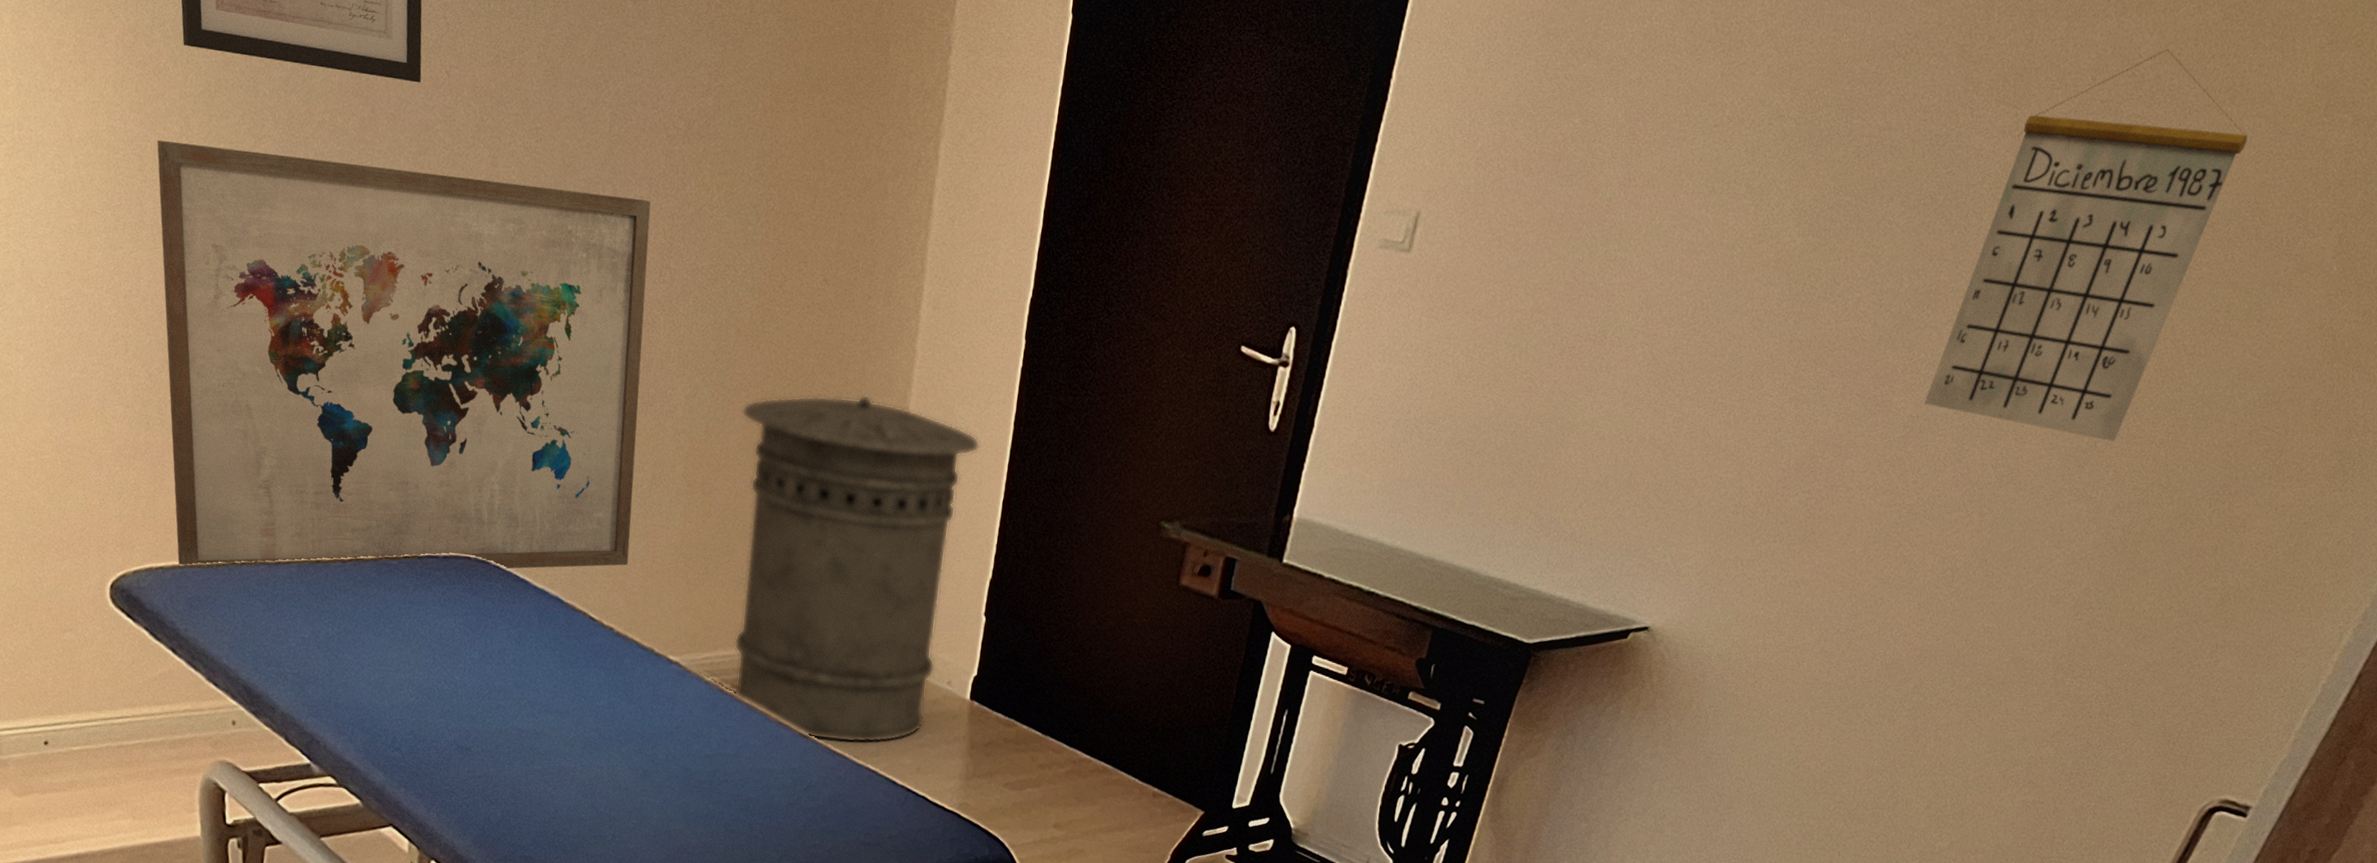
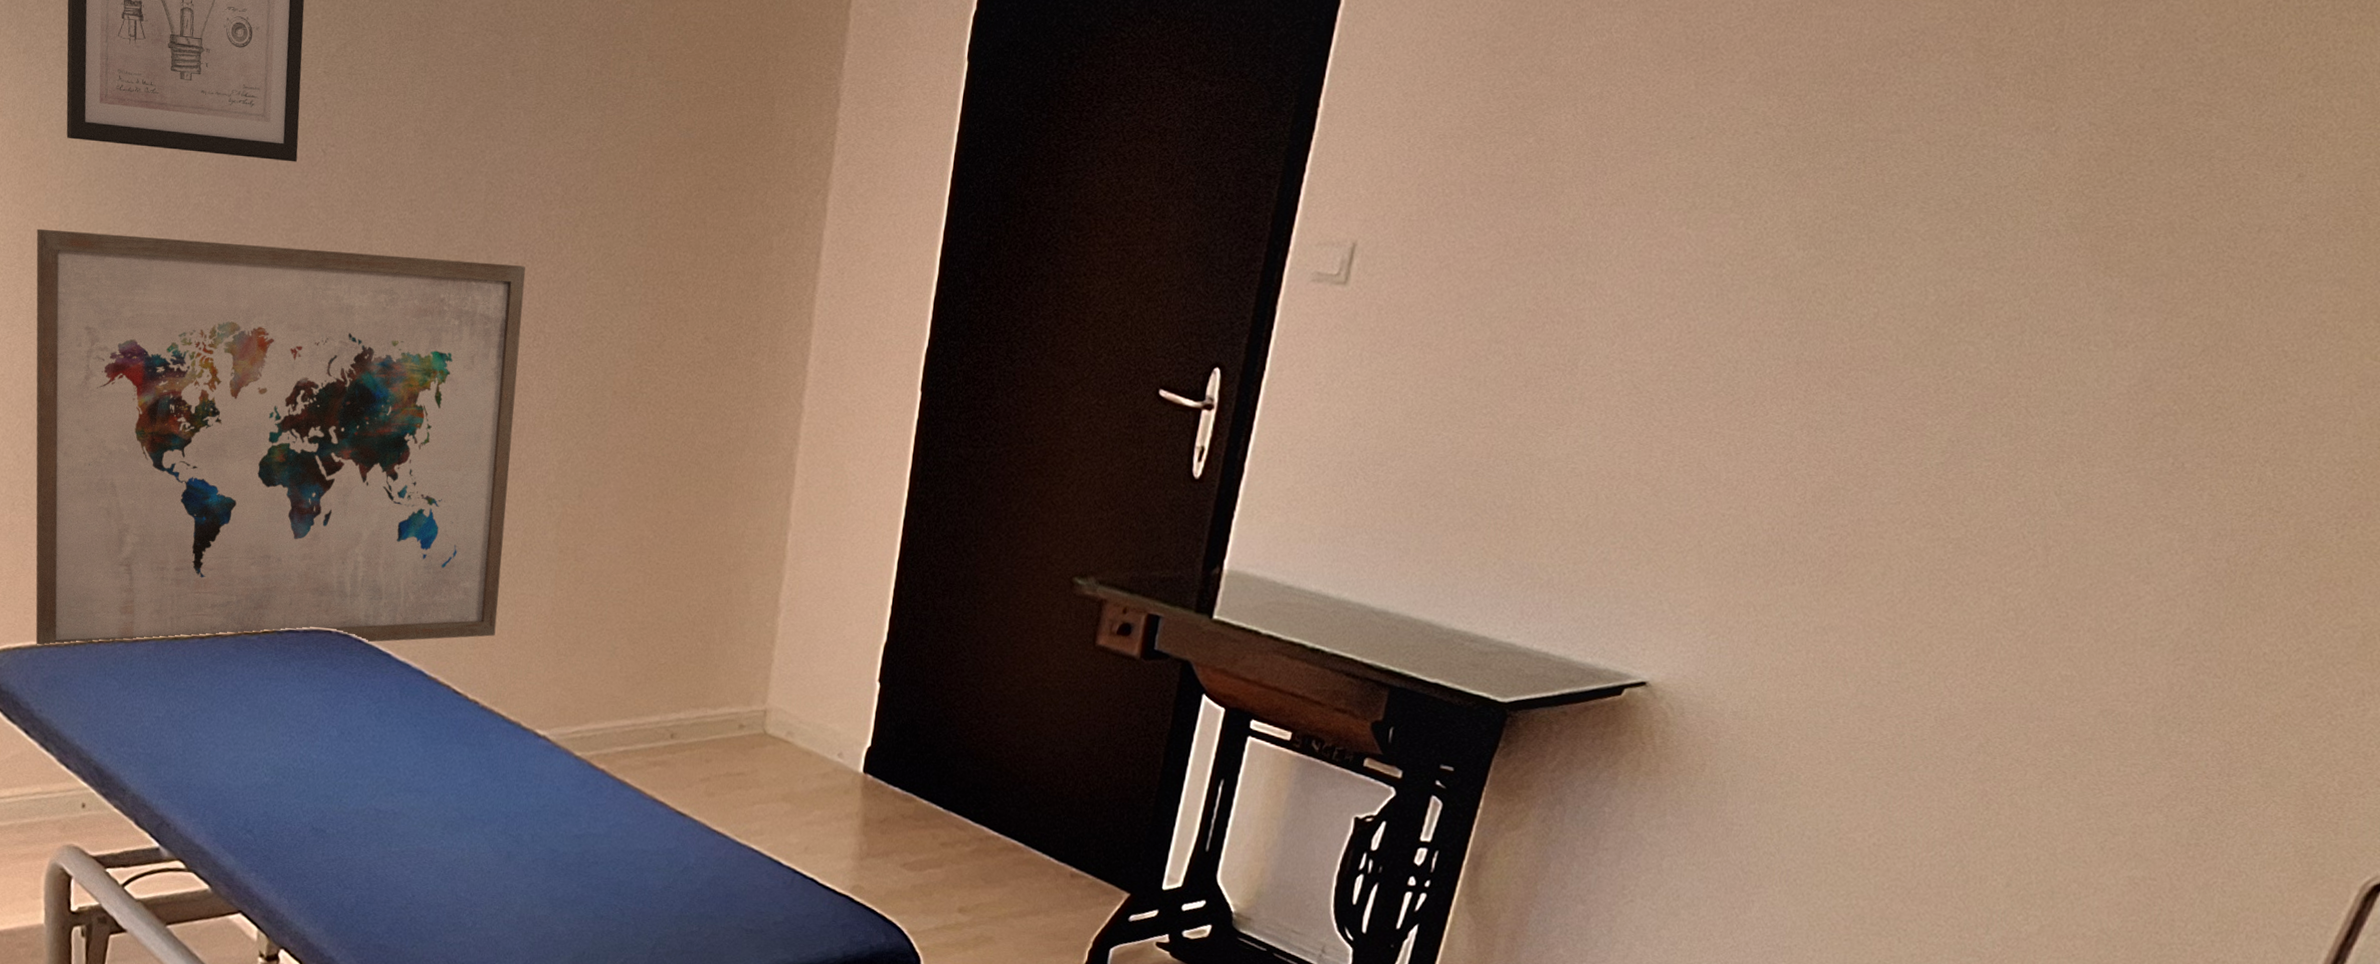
trash can: present [734,394,980,743] -> none [606,453,873,821]
calendar: present [1924,49,2248,442] -> none [1965,30,2341,461]

